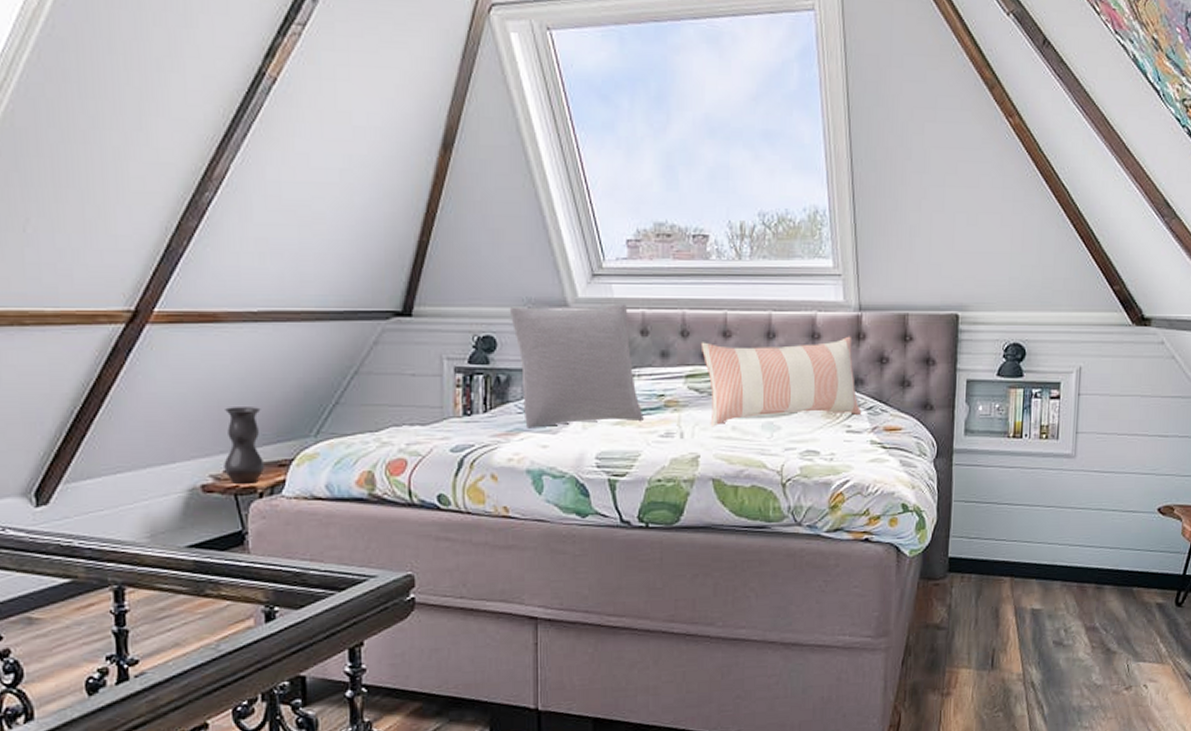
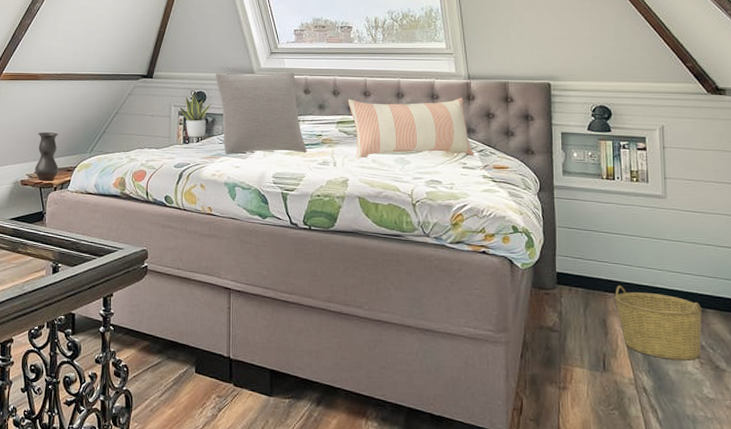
potted plant: none [456,338,504,406] -> present [180,93,211,138]
basket: none [1010,567,1100,647] -> present [615,286,702,361]

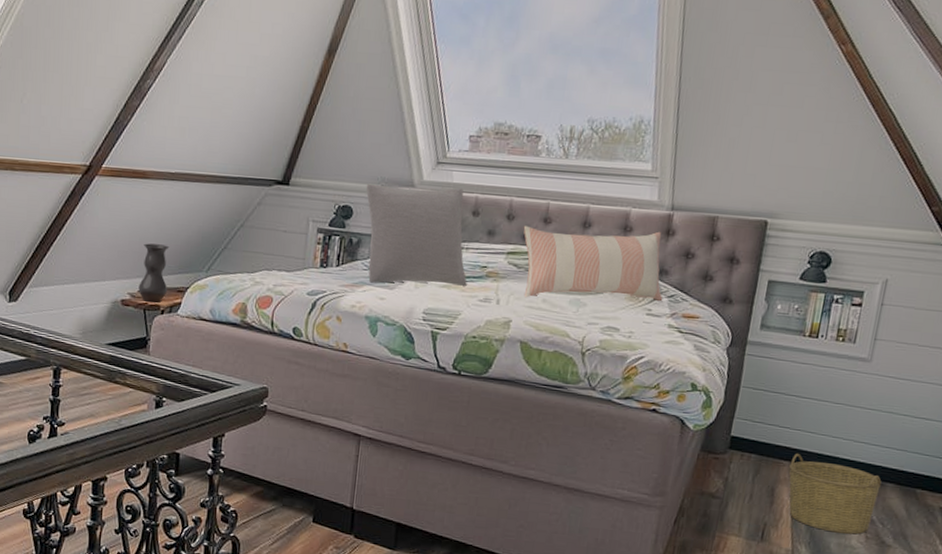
potted plant: present [180,93,211,138] -> none [319,207,358,262]

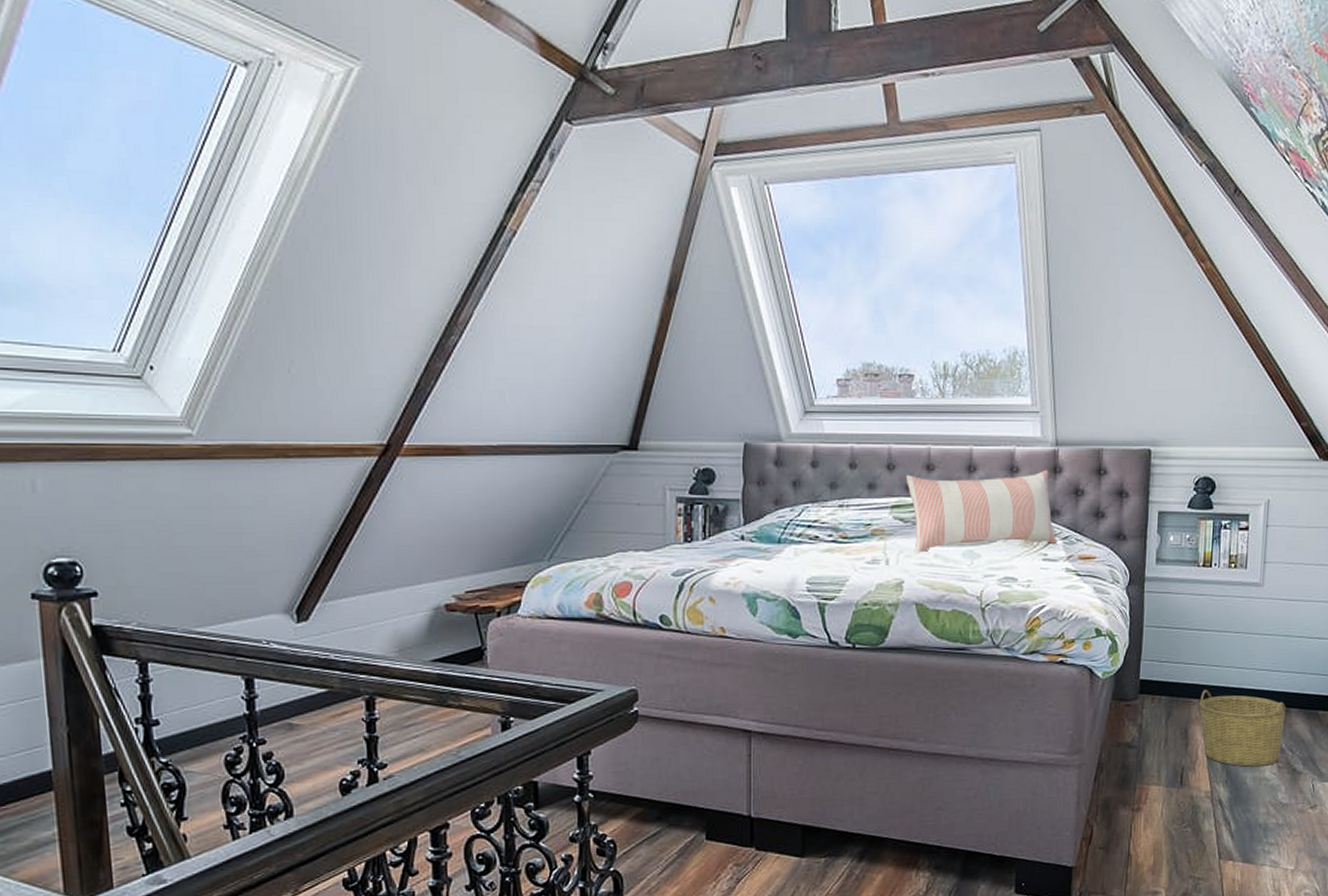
vase: present [138,243,170,304] -> none [465,533,503,605]
pillow: present [366,183,467,286] -> none [727,438,852,556]

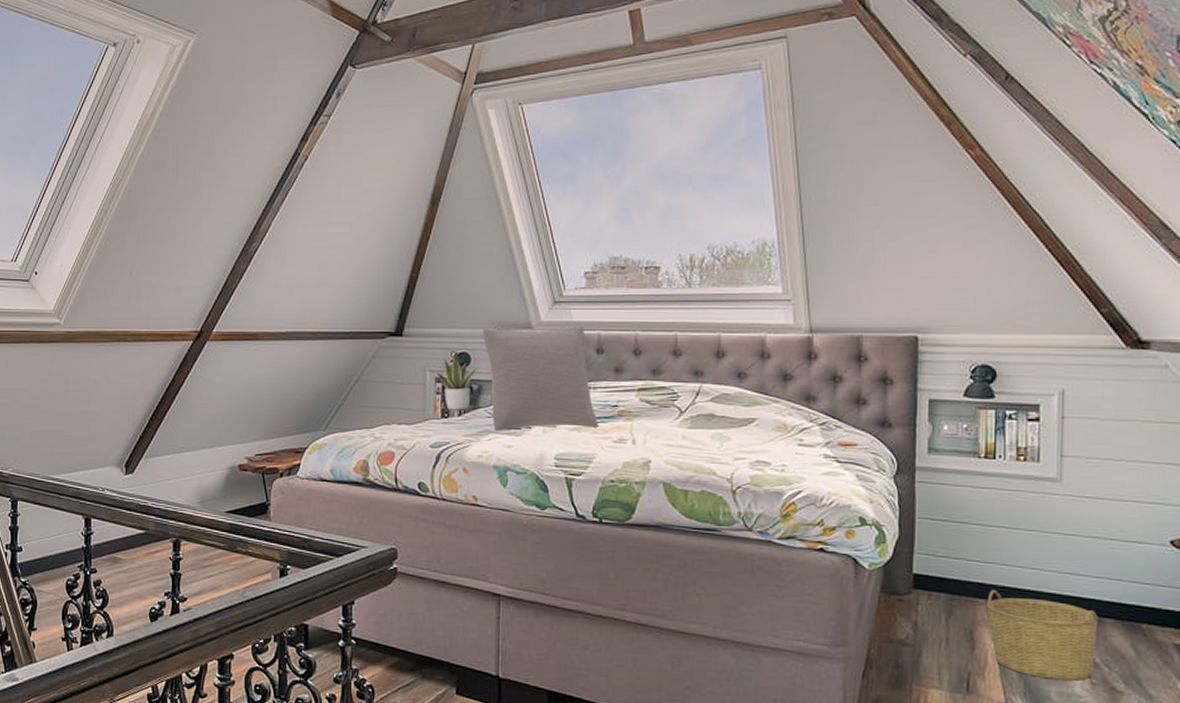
potted plant: none [678,470,723,534] -> present [437,354,477,411]
pillow: none [727,438,852,556] -> present [482,325,598,432]
pillow: present [905,469,1058,555] -> none [652,356,814,436]

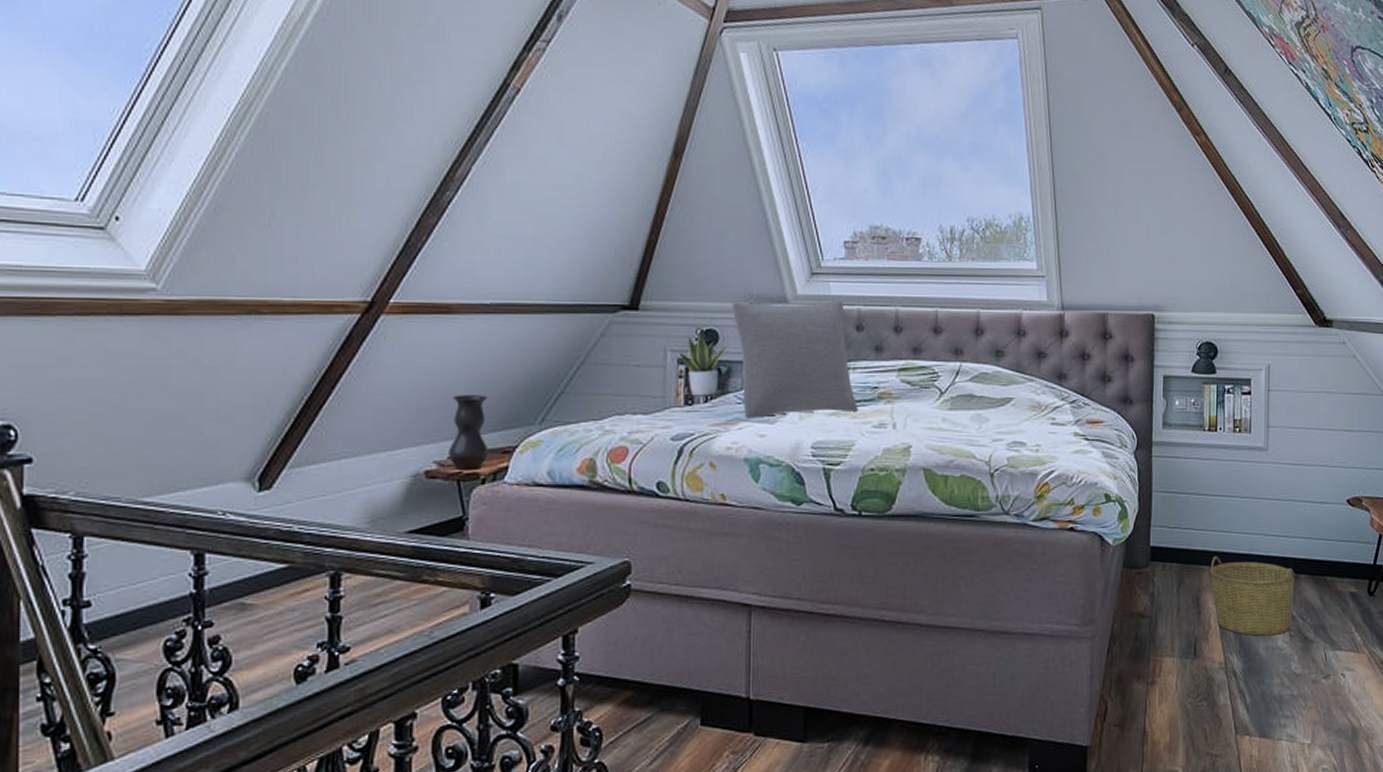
vase: none [255,405,286,467] -> present [448,395,489,472]

